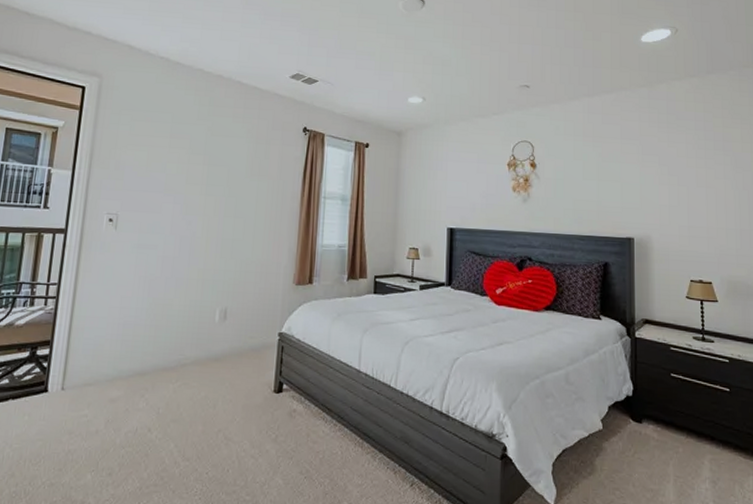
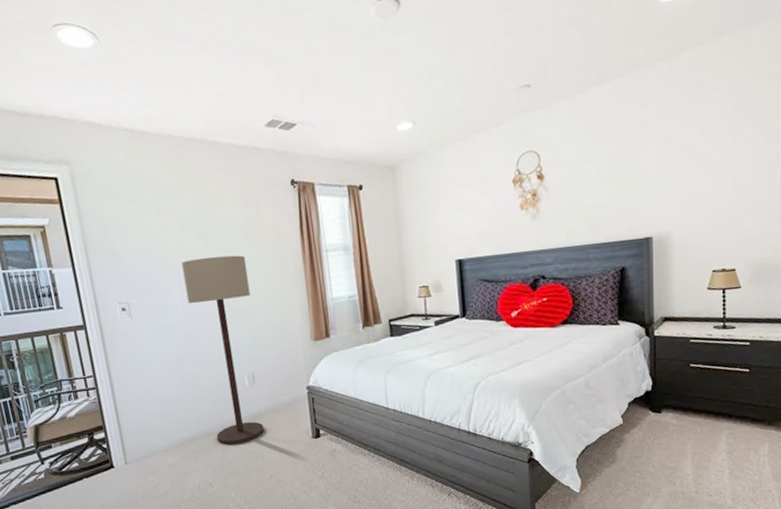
floor lamp: none [170,183,245,386] -> present [181,255,265,445]

